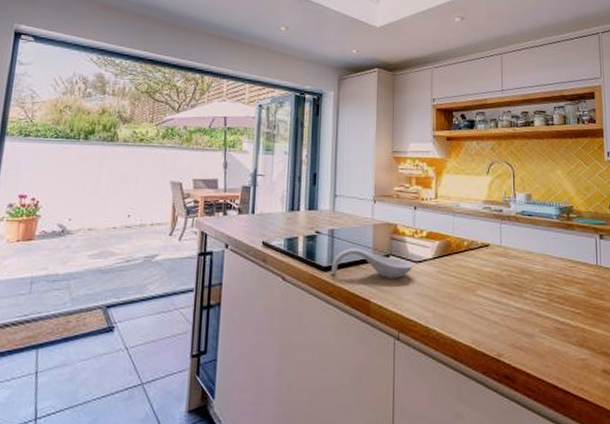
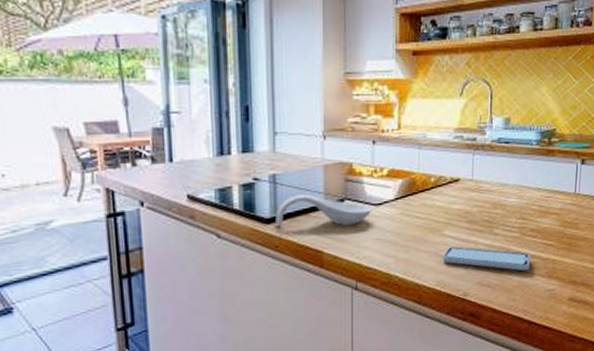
smartphone: none [476,307,560,336] -> present [442,246,530,271]

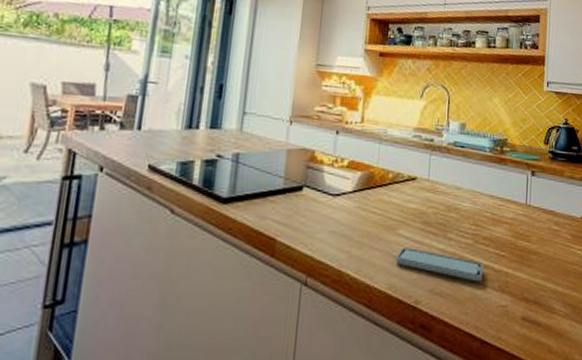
spoon rest: present [275,194,371,227] -> none [232,176,329,214]

